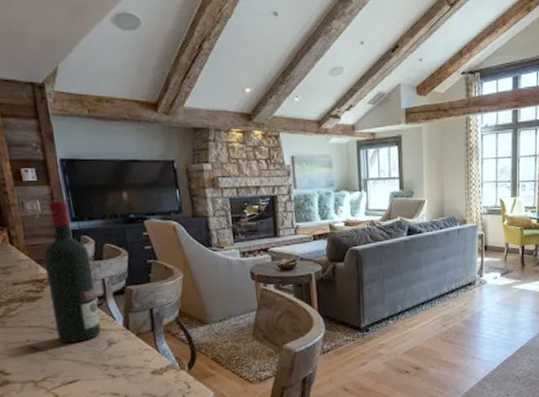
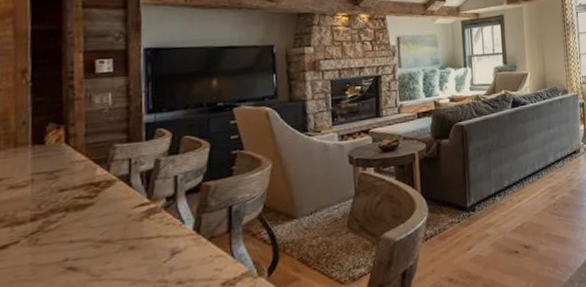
wine bottle: present [43,200,101,343] -> none [105,91,164,258]

